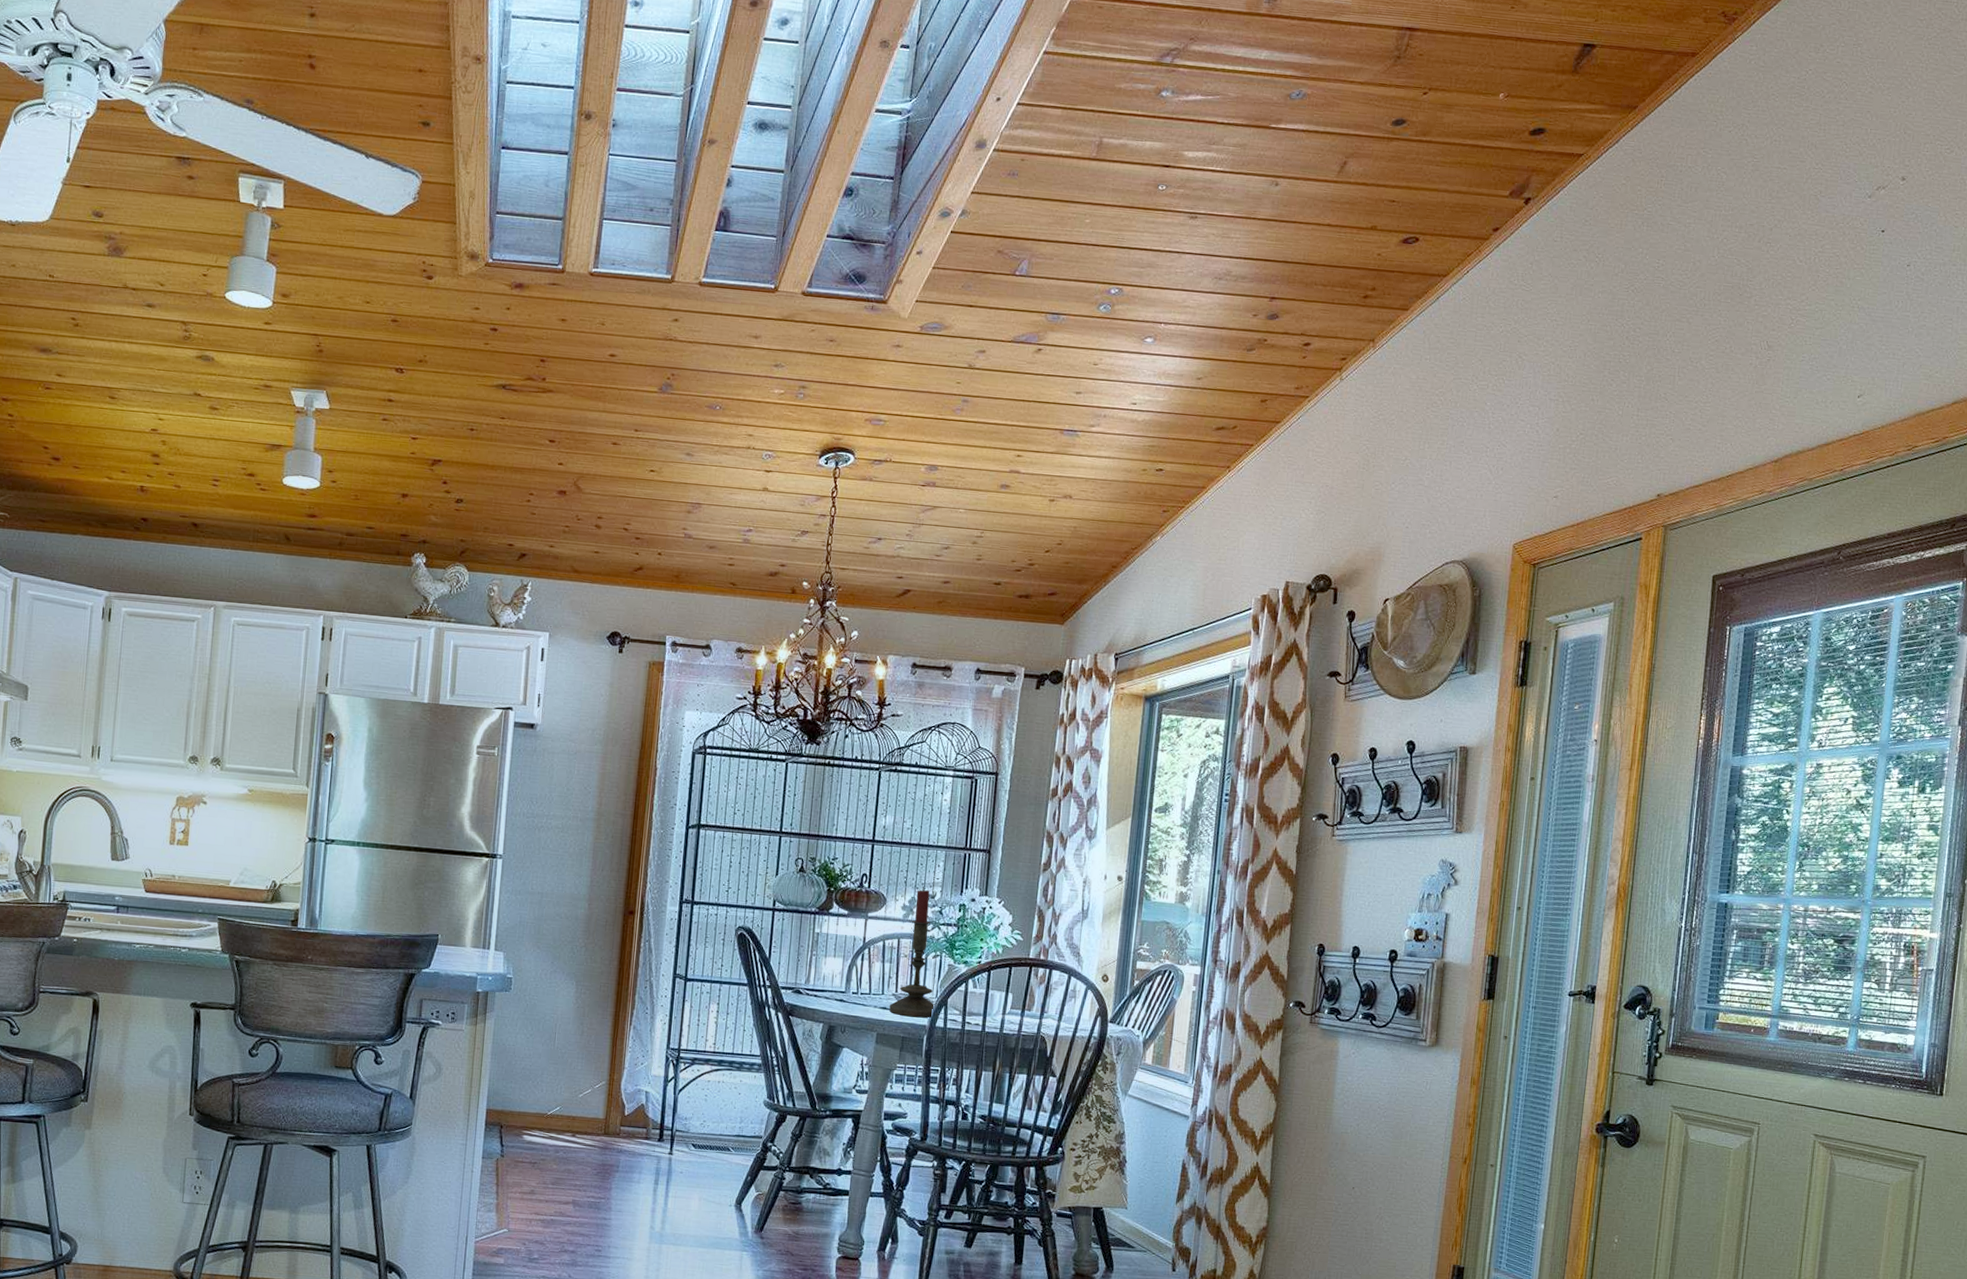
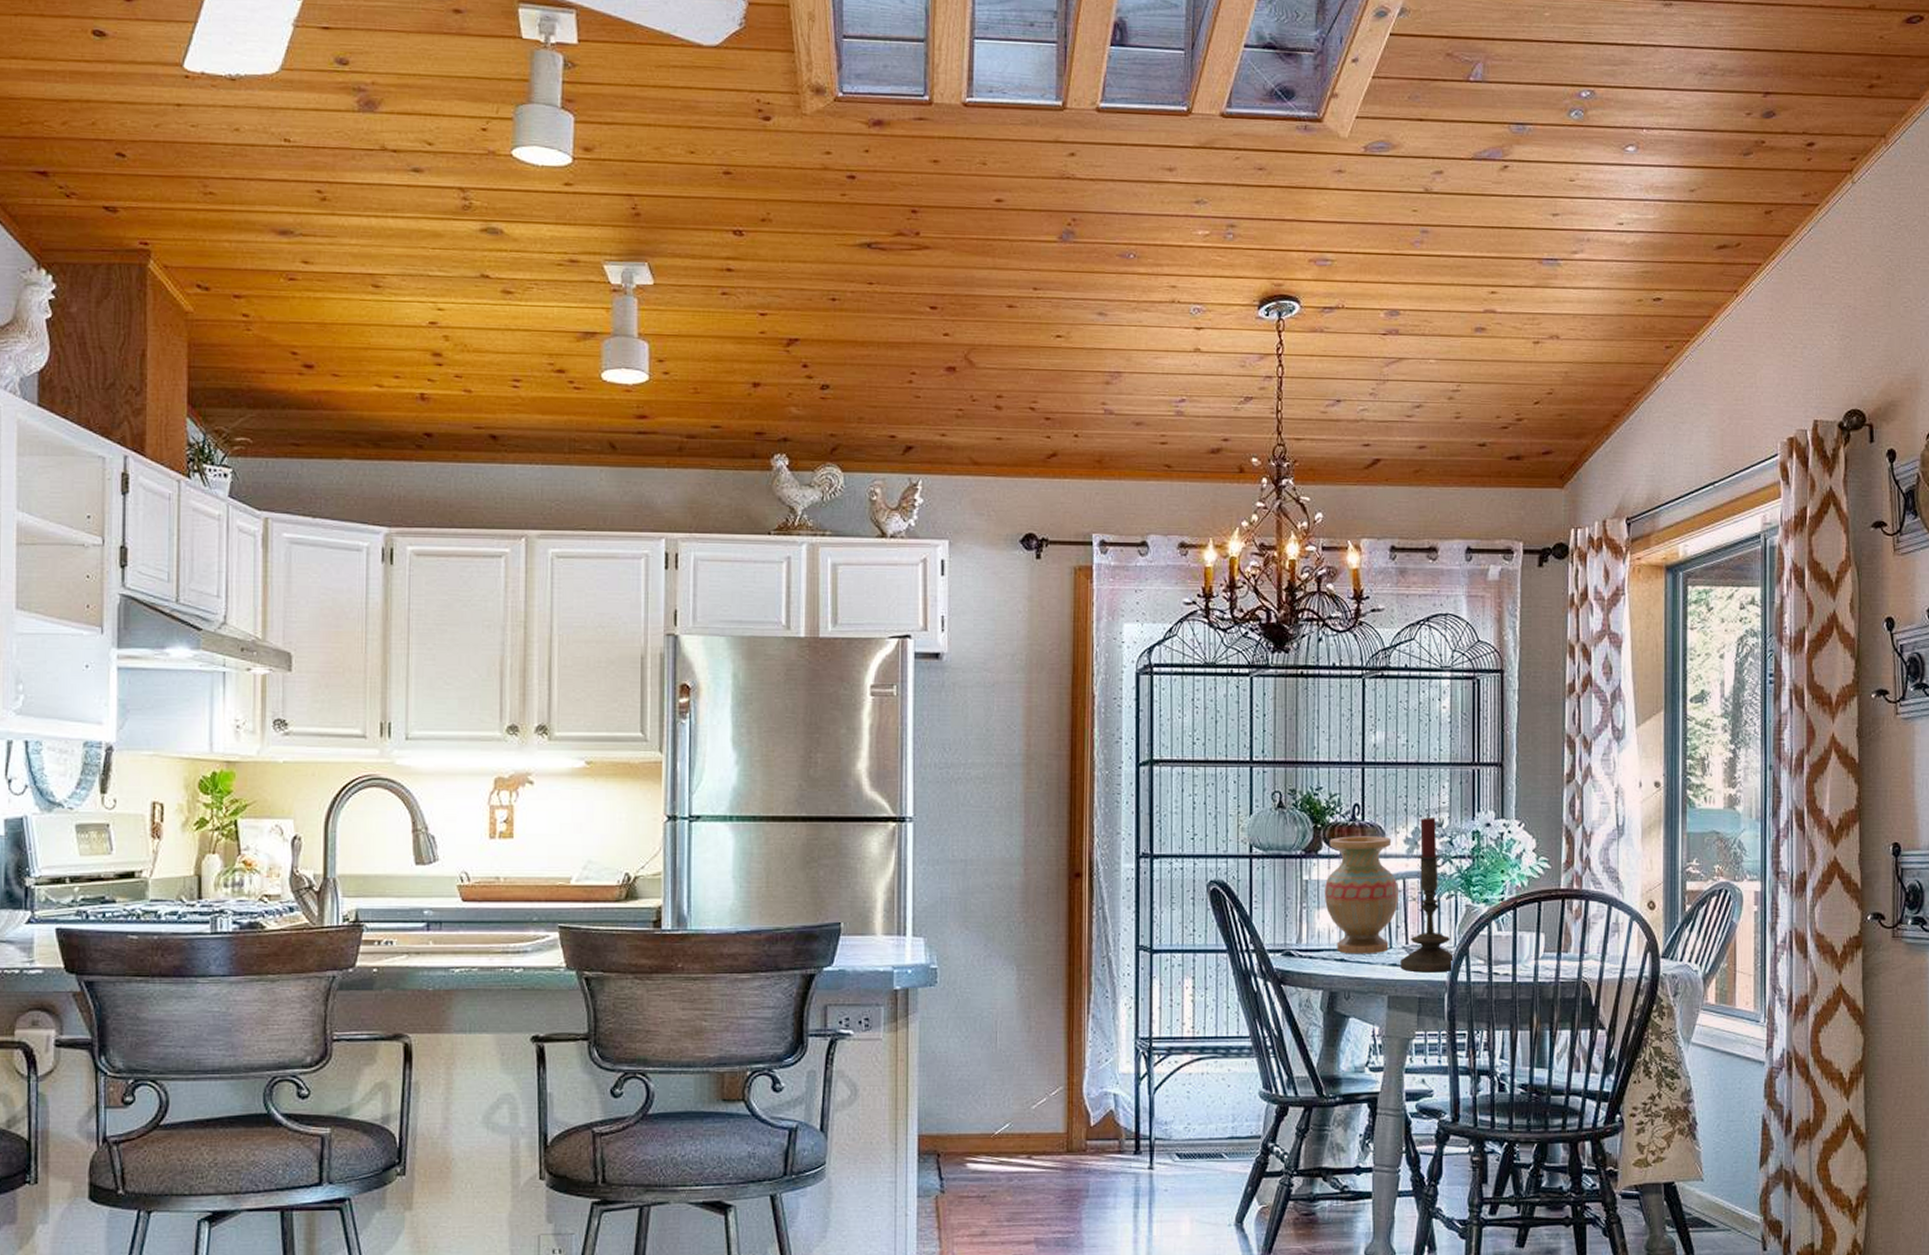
vase: none [831,899,894,998] -> present [1324,836,1399,954]

